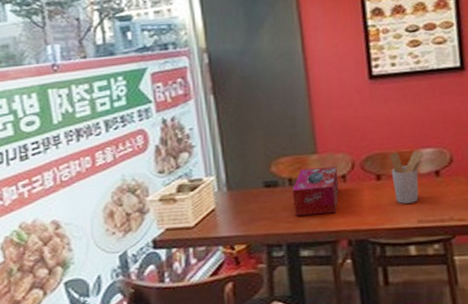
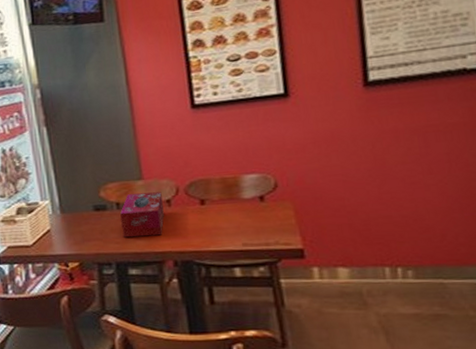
utensil holder: present [389,151,425,204] -> none [213,176,249,228]

